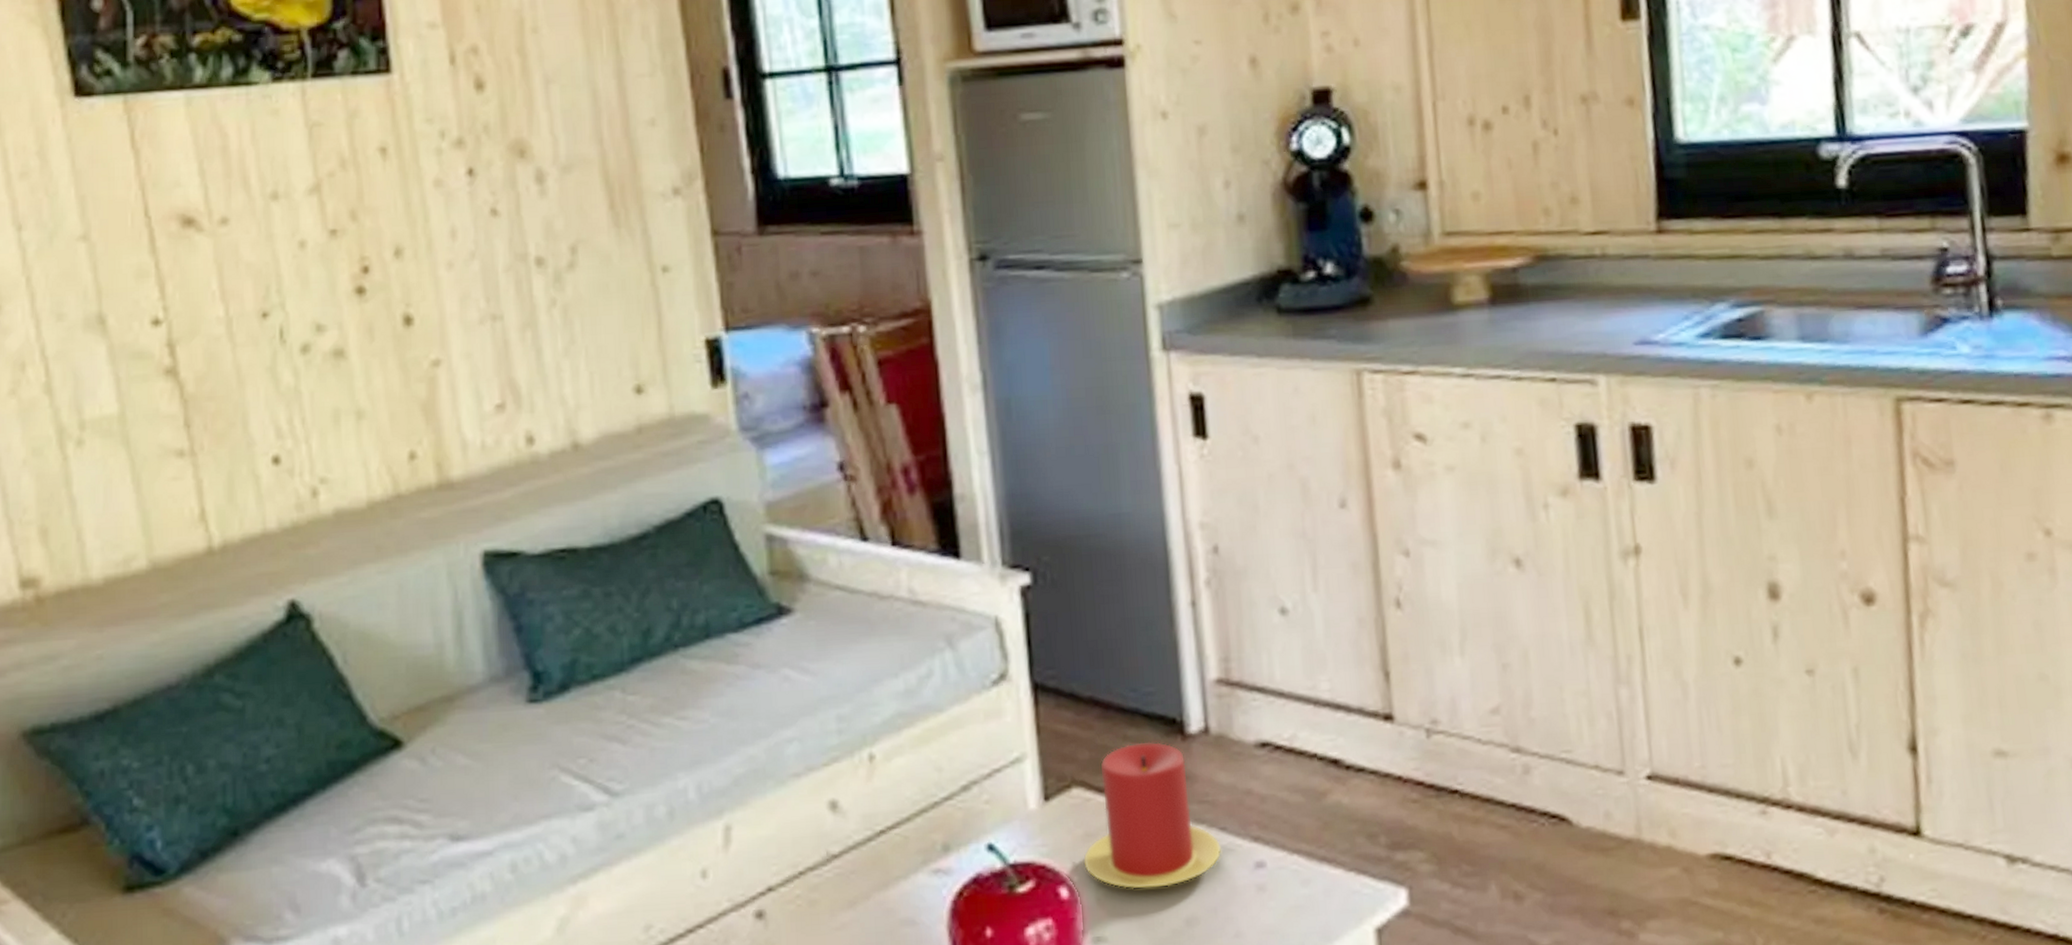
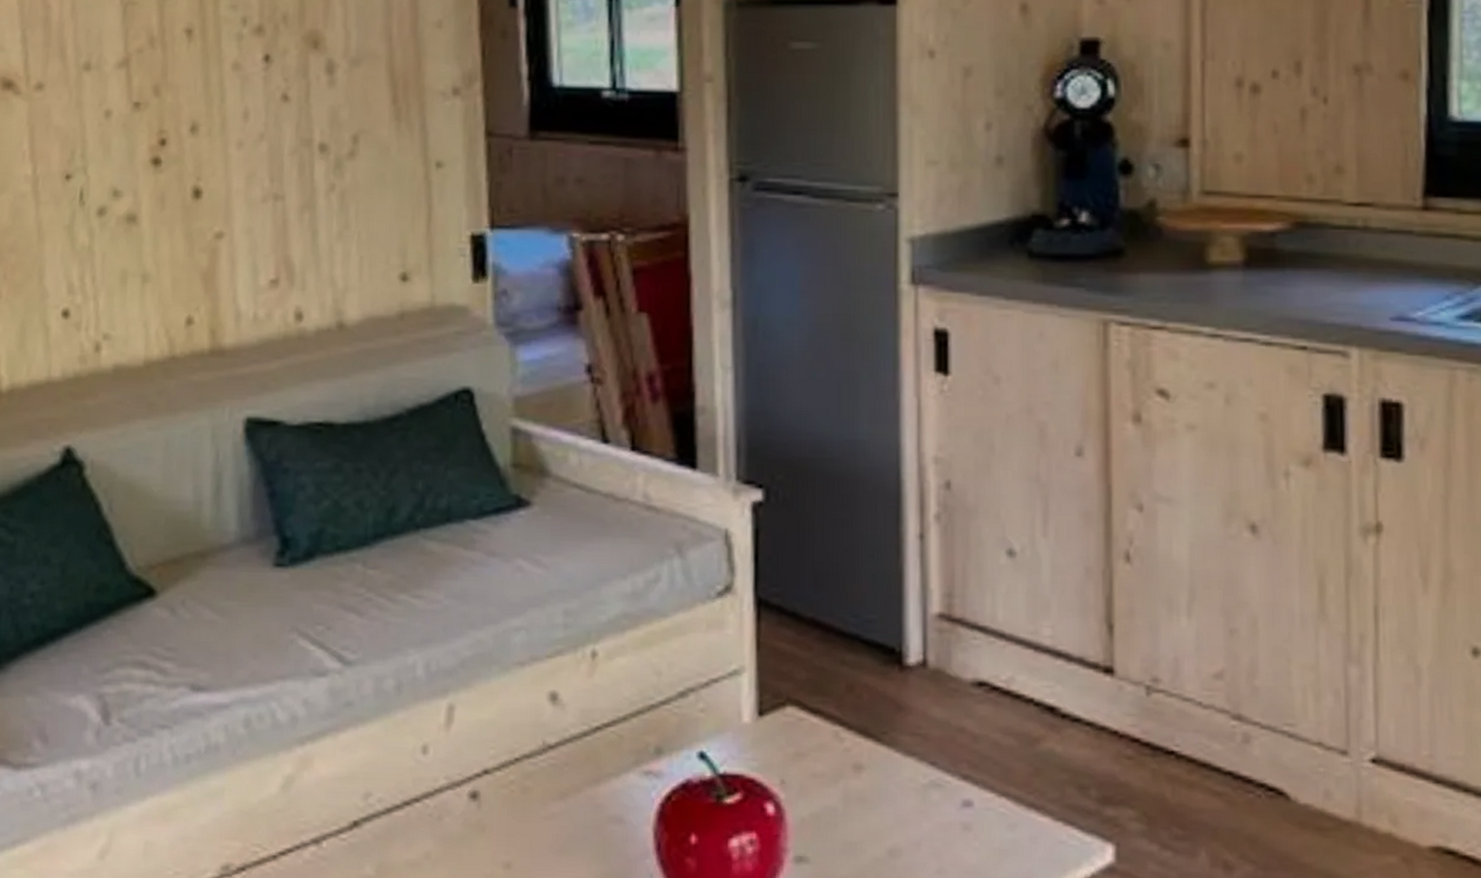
candle: present [1083,742,1222,889] -> none [792,669,930,815]

